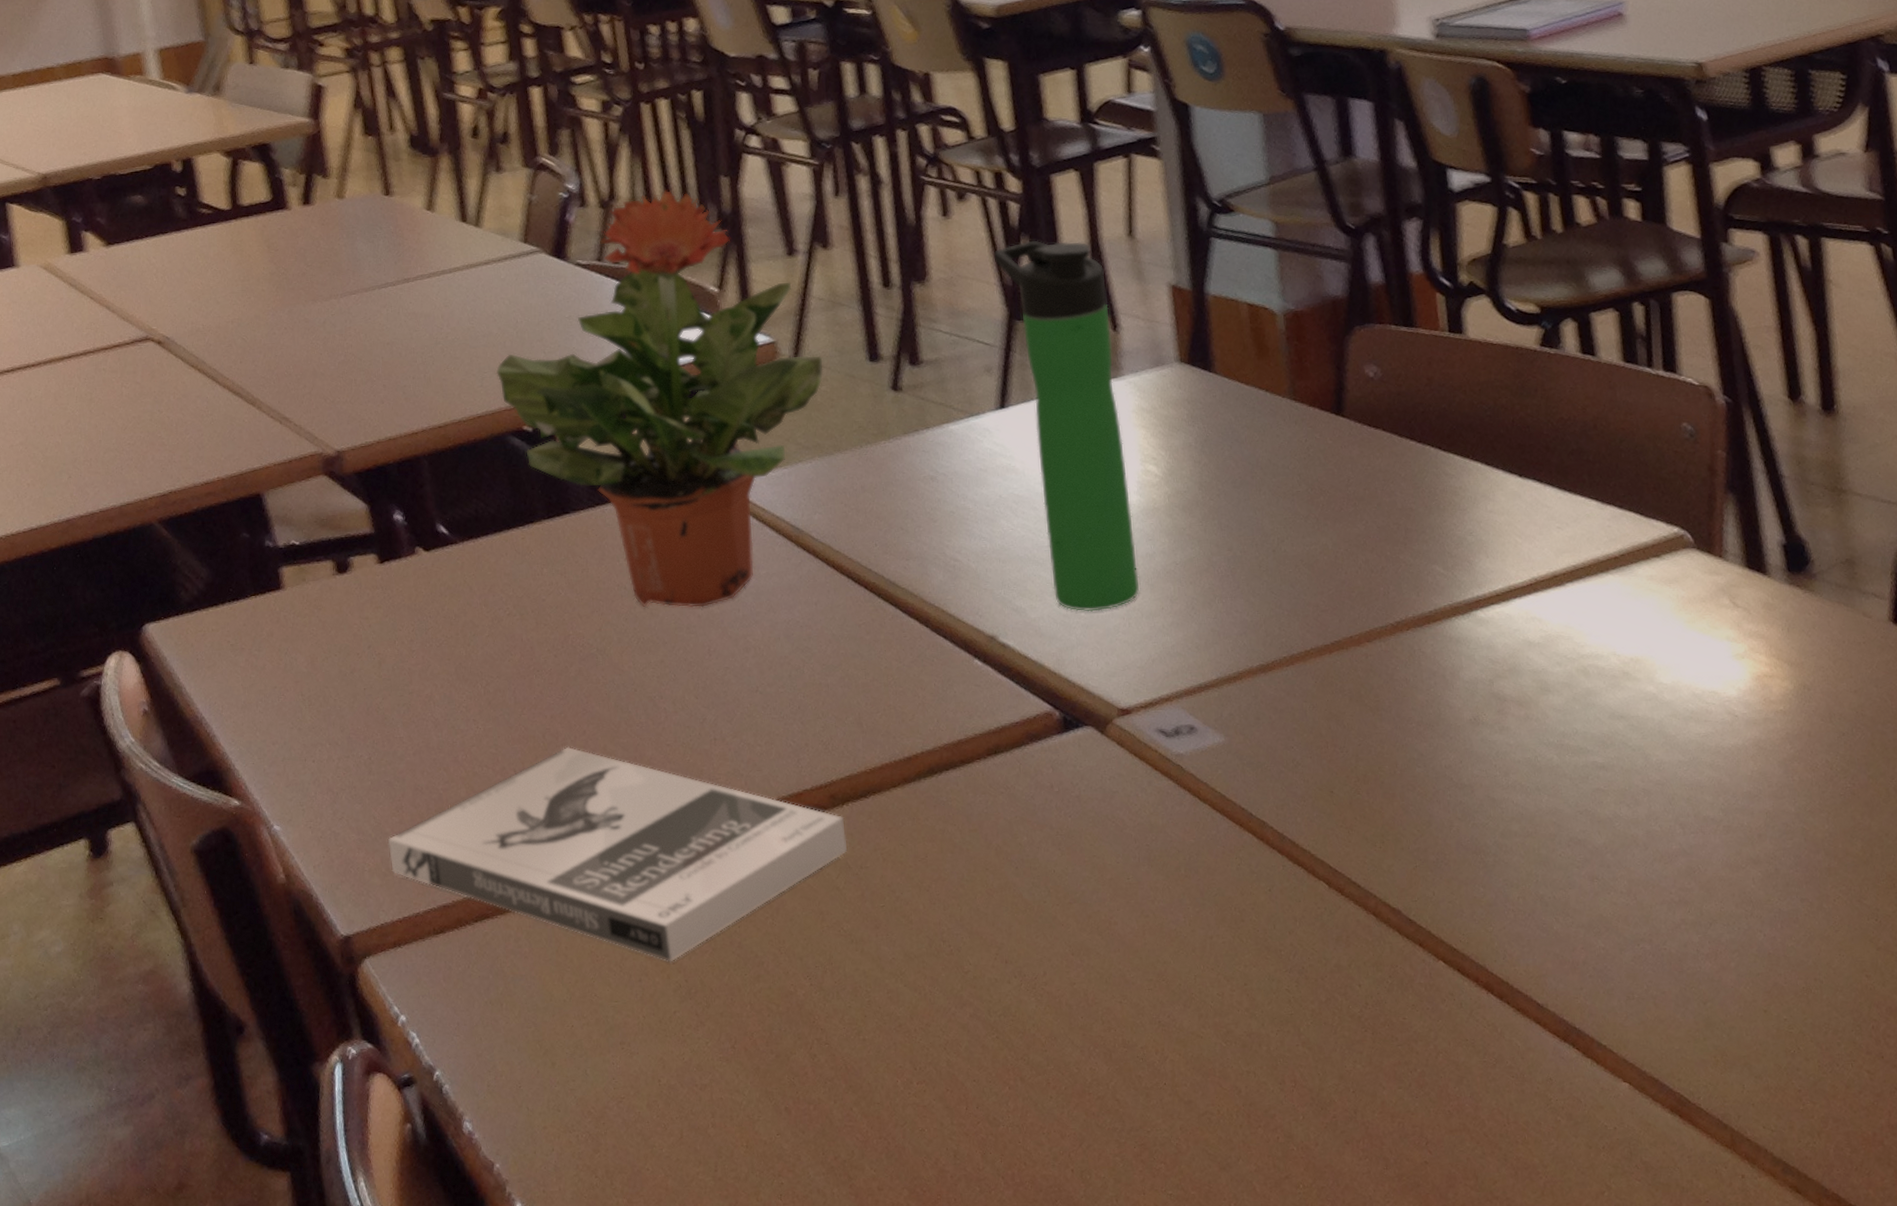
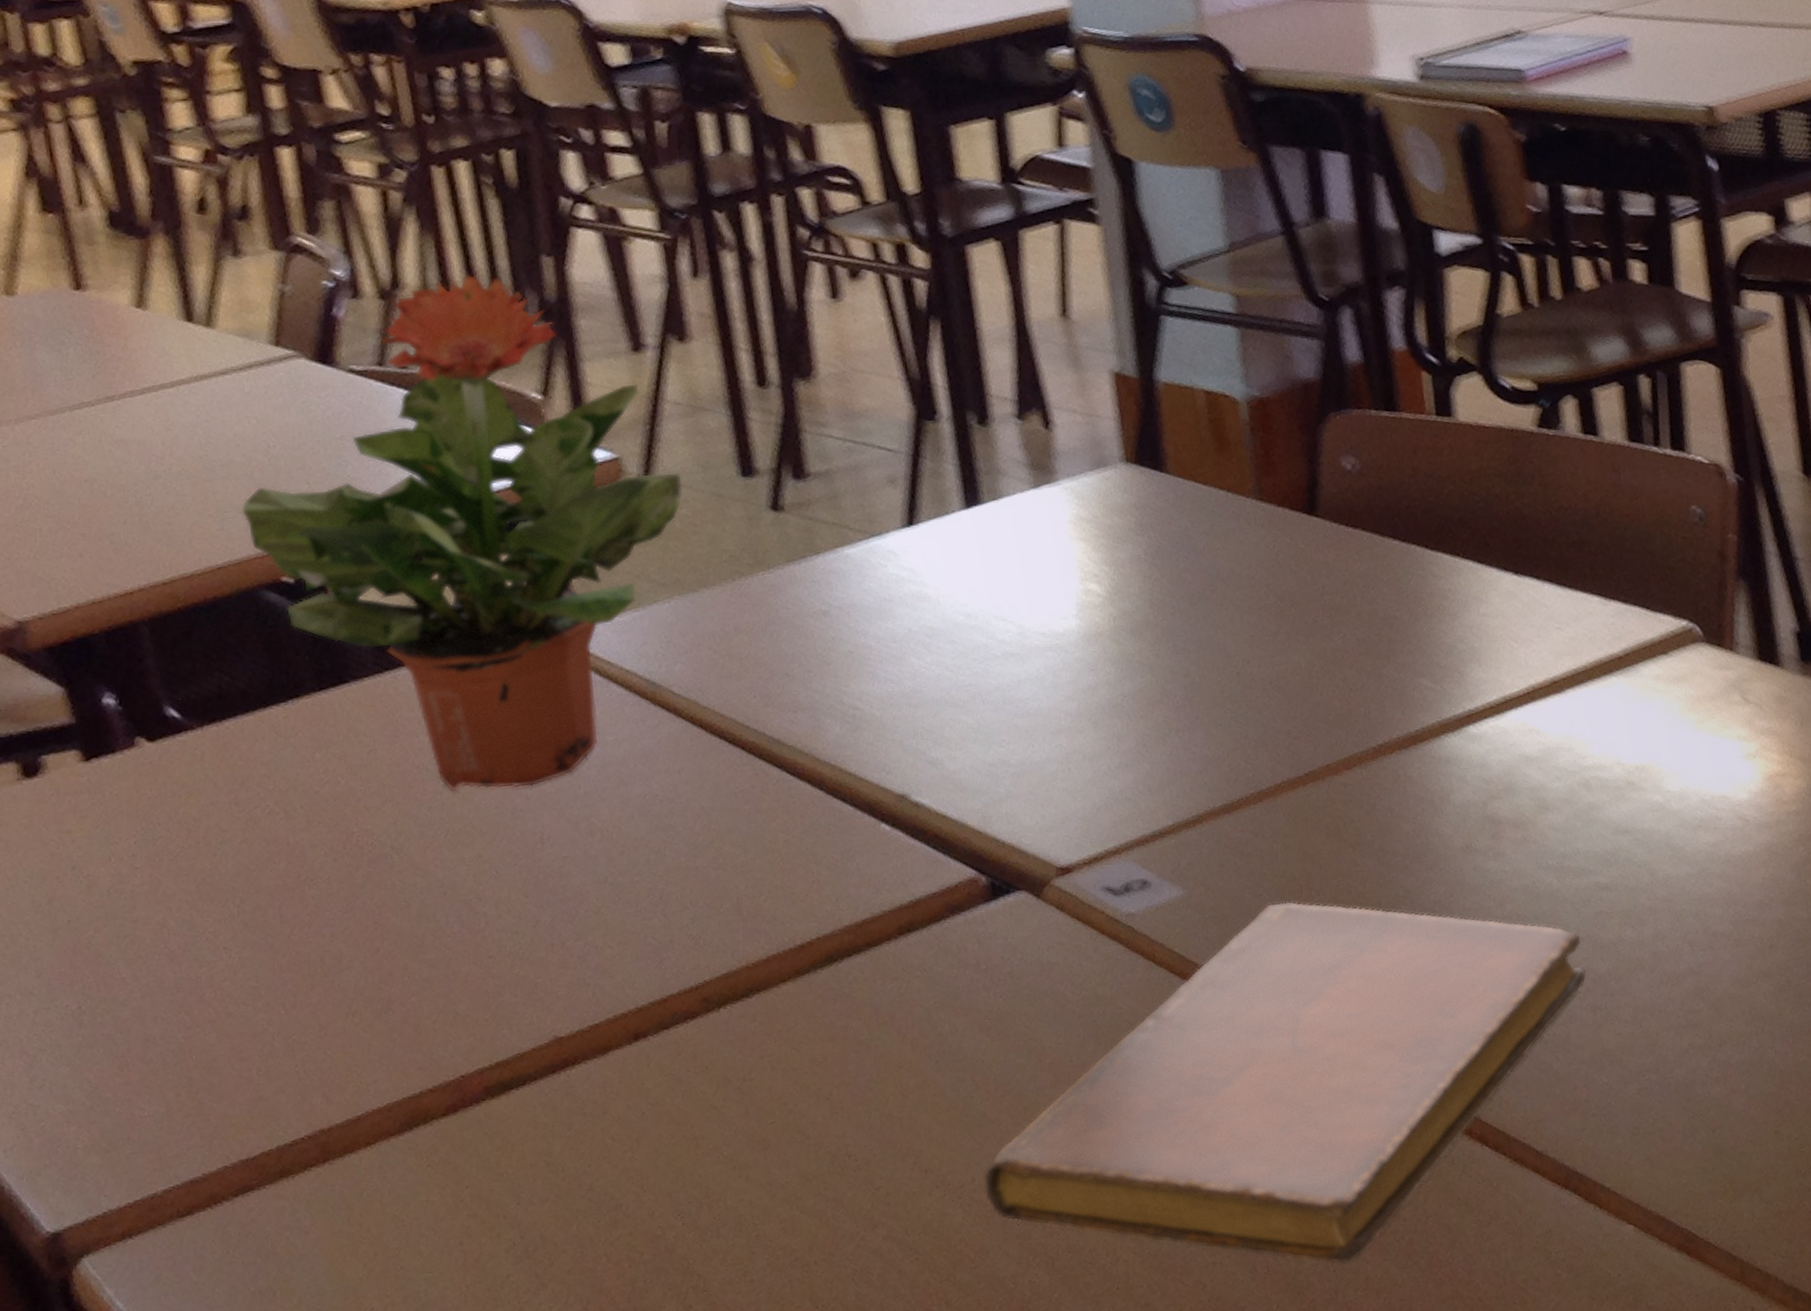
book: present [387,746,848,963] -> none [109,969,727,1218]
bottle: present [994,240,1140,612] -> none [897,324,1081,759]
notebook: none [1054,755,1584,1086] -> present [984,902,1586,1264]

